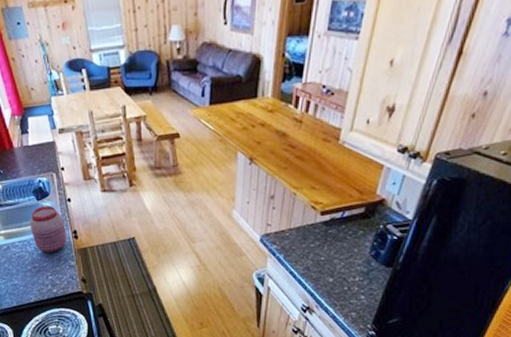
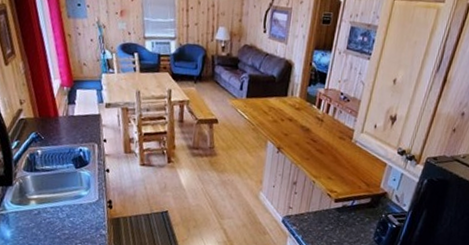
jar: present [30,205,67,252] -> none [64,174,102,220]

